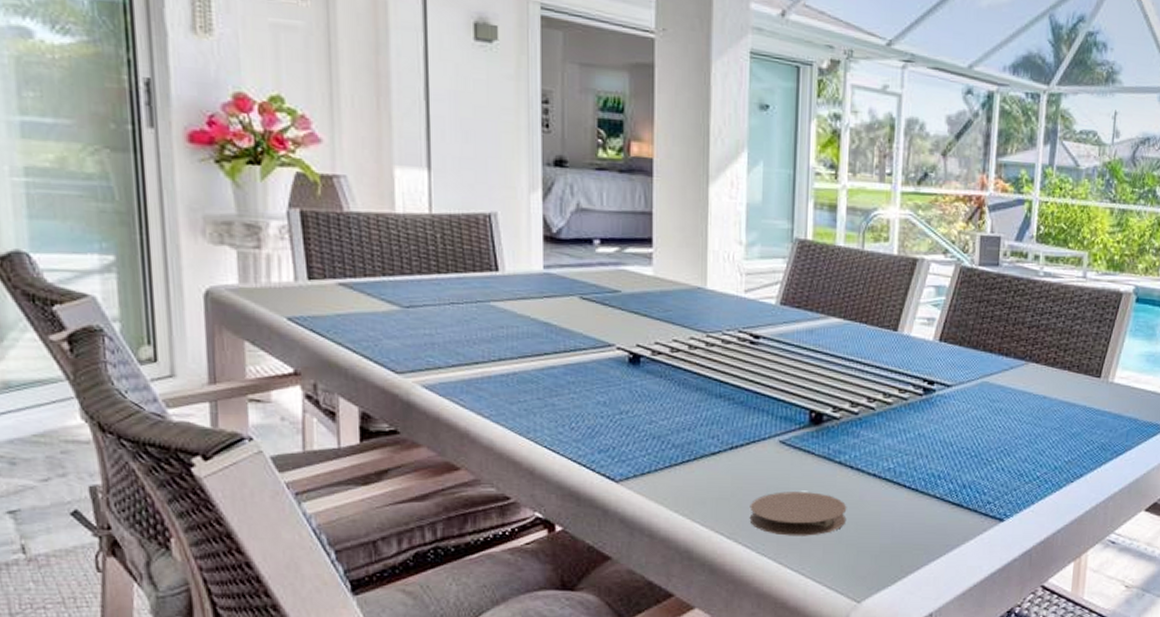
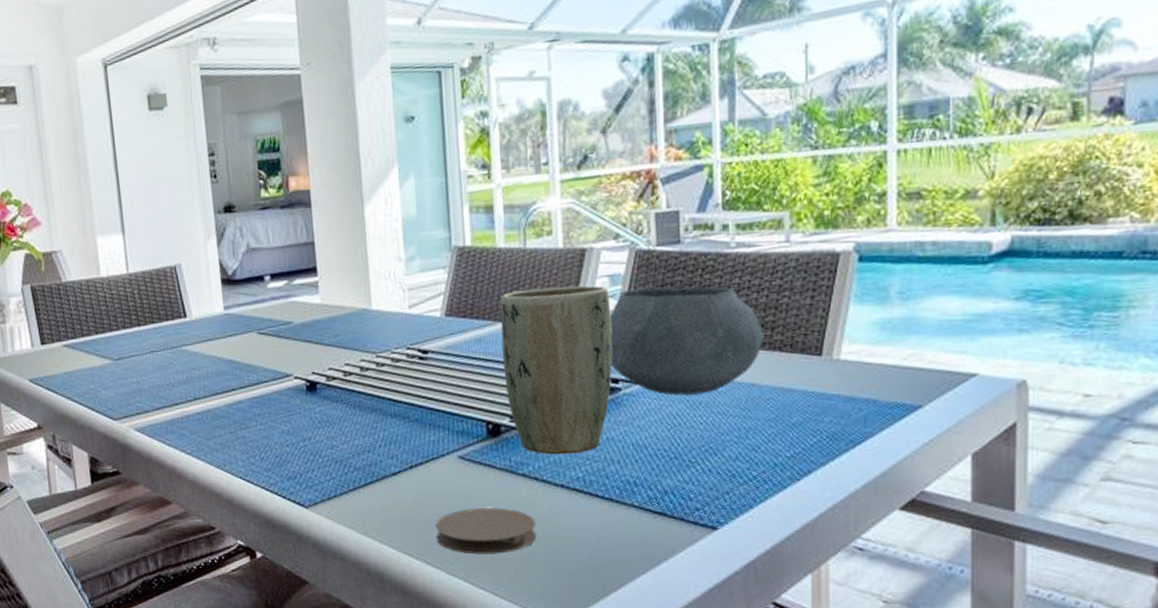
plant pot: none [831,289,934,447] -> present [500,285,613,455]
bowl: none [928,301,1059,402] -> present [610,285,766,396]

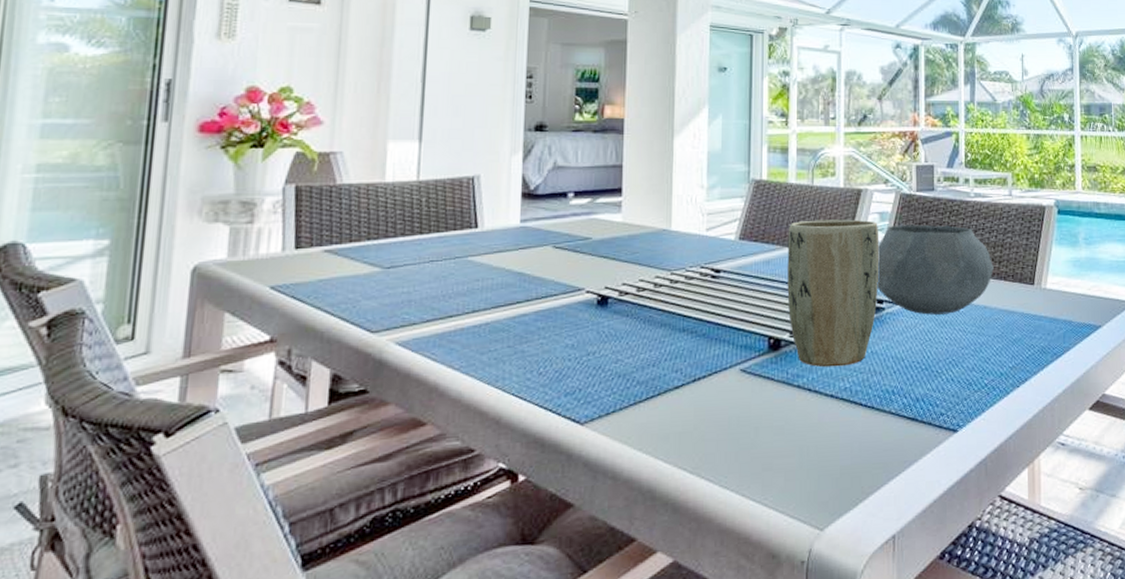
coaster: present [435,507,537,555] -> none [712,418,807,466]

